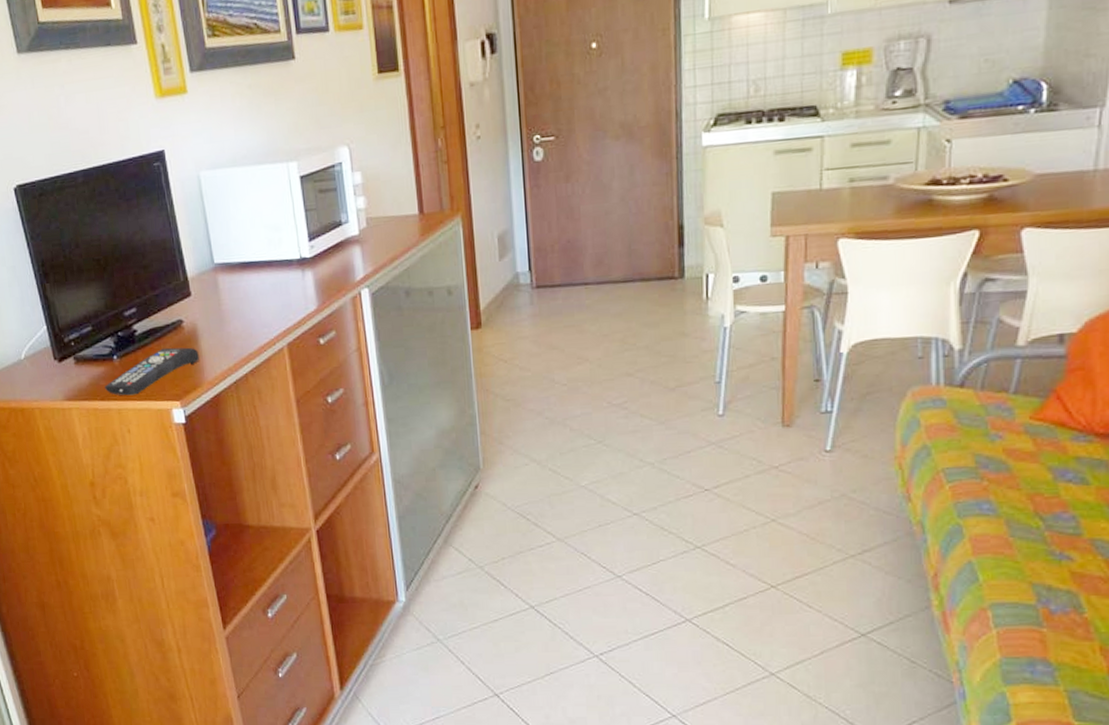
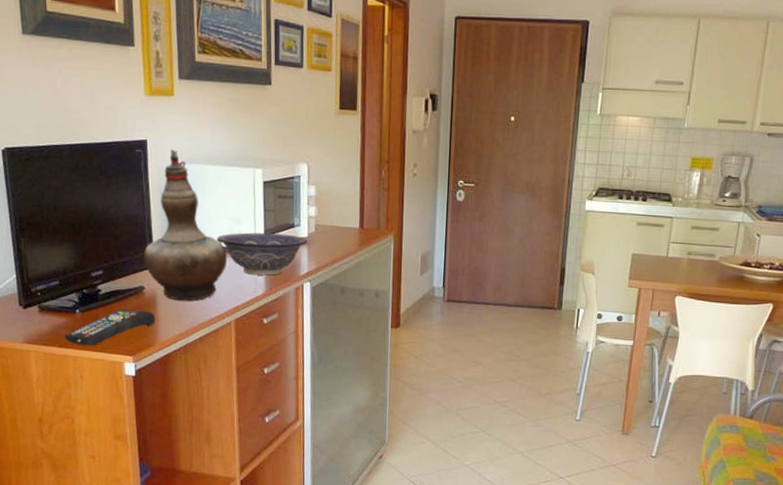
decorative vase: none [177,156,270,331] -> present [143,149,227,301]
decorative bowl: none [255,234,360,289] -> present [217,232,308,276]

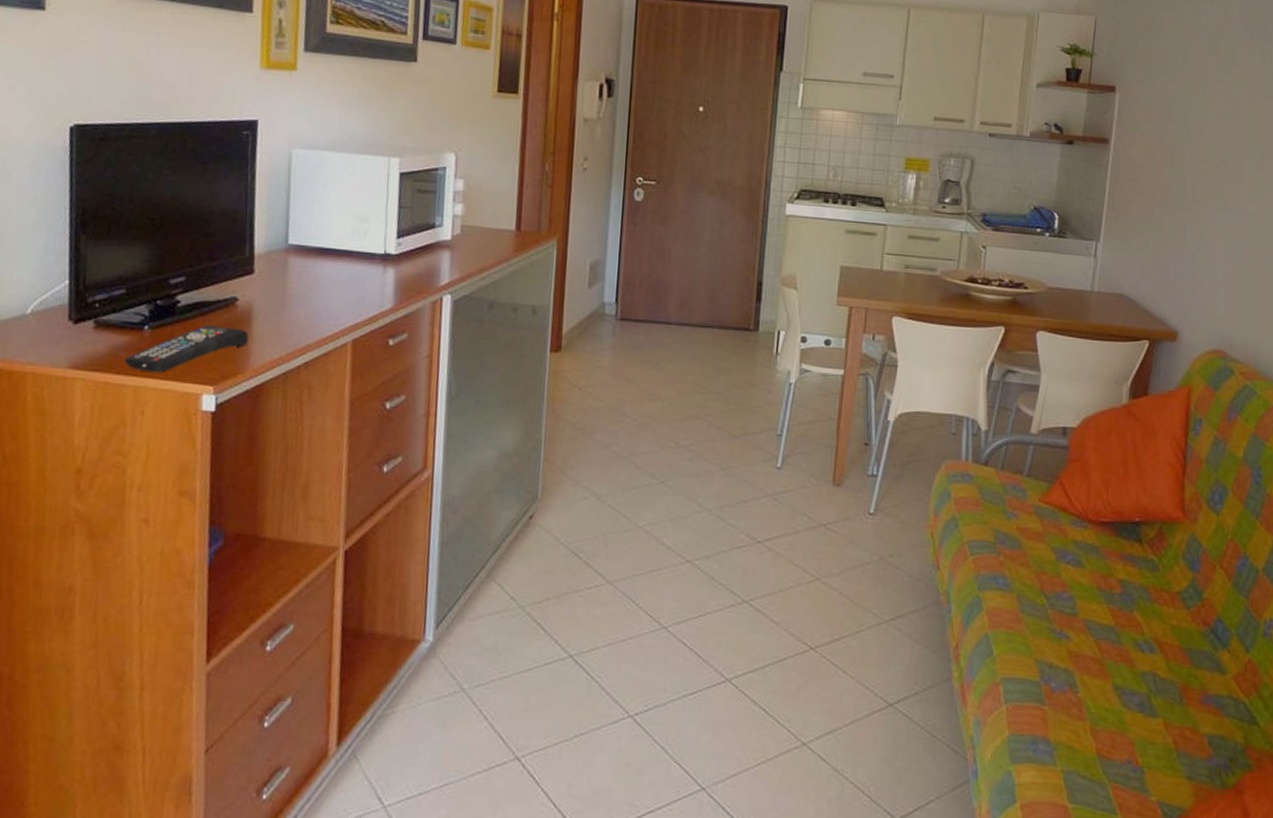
decorative vase: present [143,149,227,301] -> none [239,132,348,316]
decorative bowl: present [217,232,308,276] -> none [336,233,451,286]

